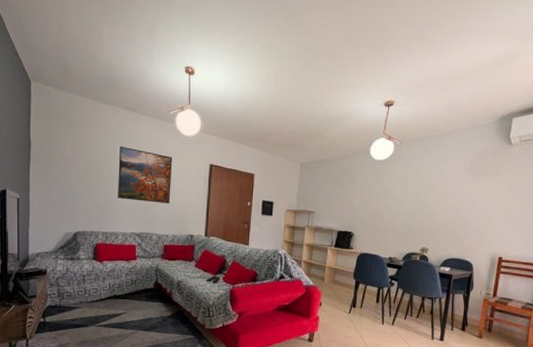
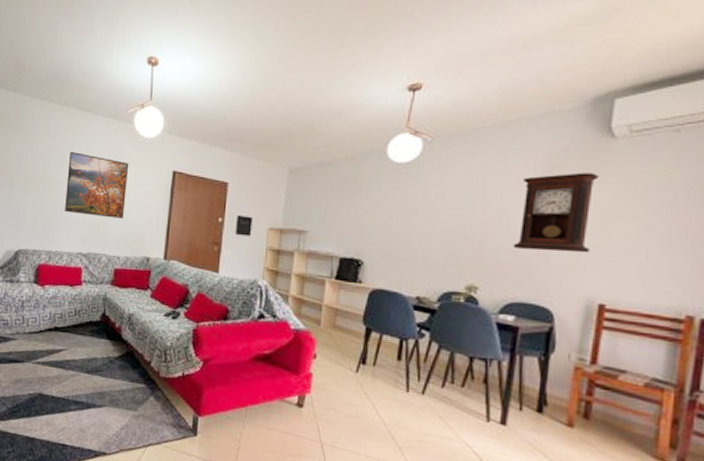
pendulum clock: none [450,168,502,224] -> present [512,172,600,253]

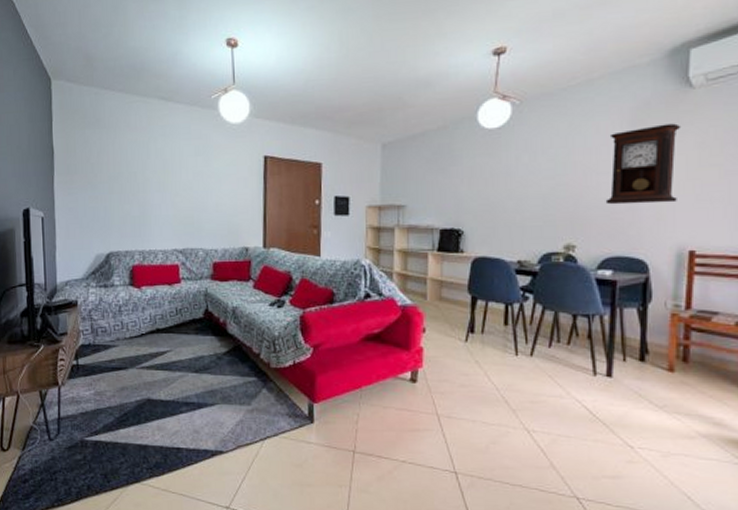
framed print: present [65,151,129,218] -> none [153,144,218,210]

